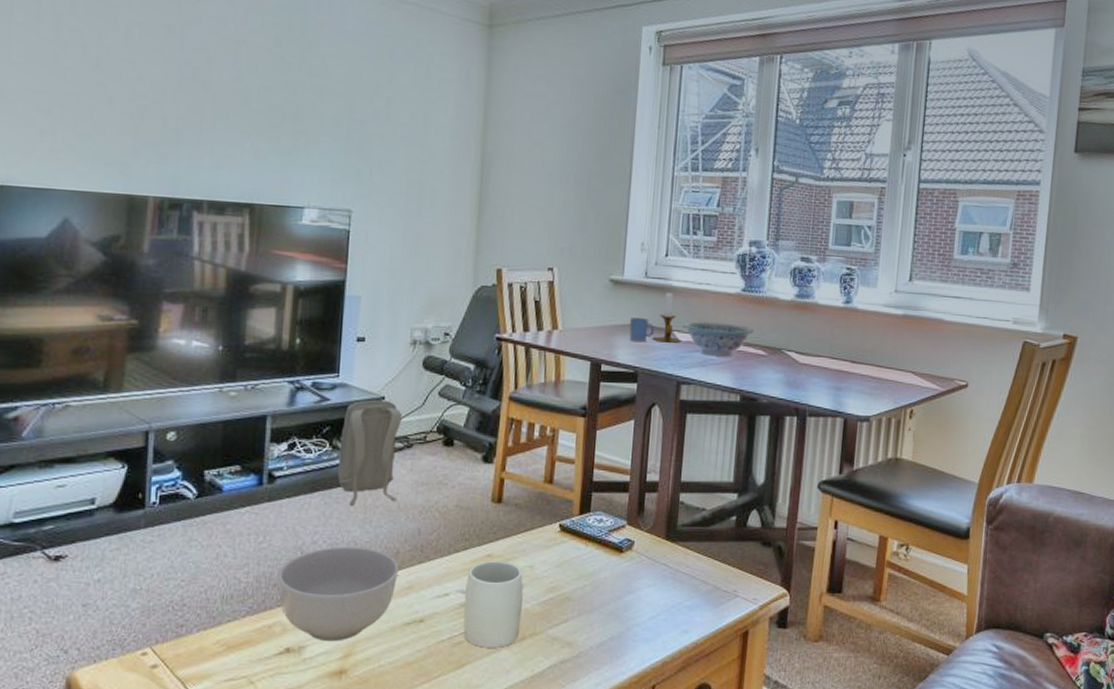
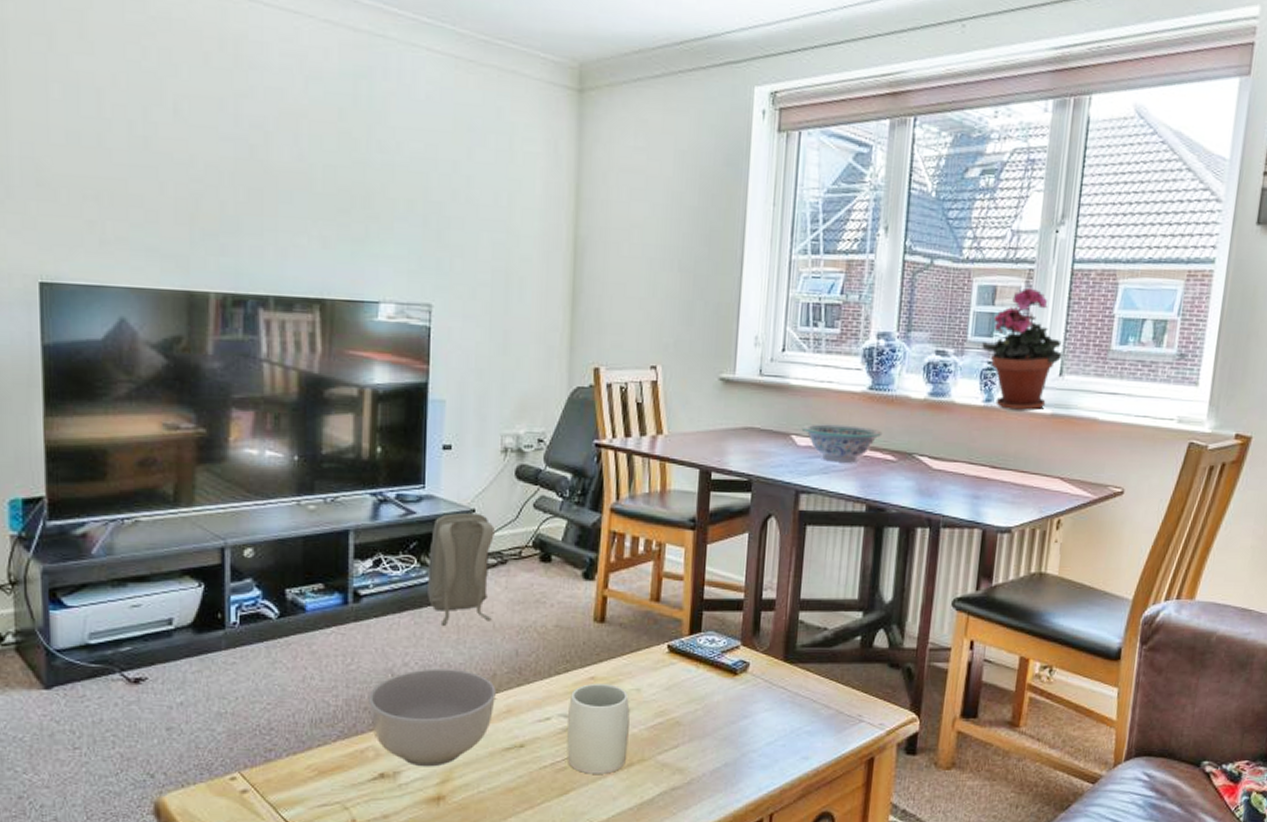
mug: present [629,318,655,343] -> none [742,420,771,448]
candlestick: present [652,292,681,343] -> none [767,392,800,448]
potted plant: none [841,203,912,313] -> present [982,287,1063,412]

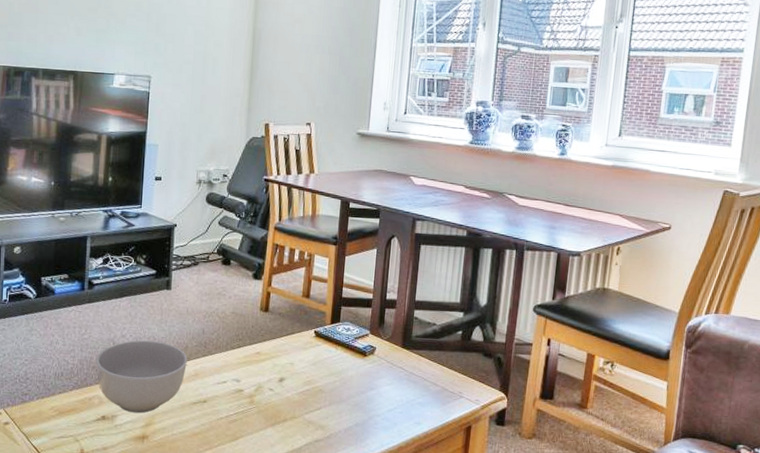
backpack: present [428,512,495,625] -> none [141,226,190,309]
mug: present [566,684,630,774] -> none [237,357,285,427]
decorative bowl: present [801,423,883,463] -> none [418,168,480,199]
potted plant: present [982,287,1063,412] -> none [557,69,622,164]

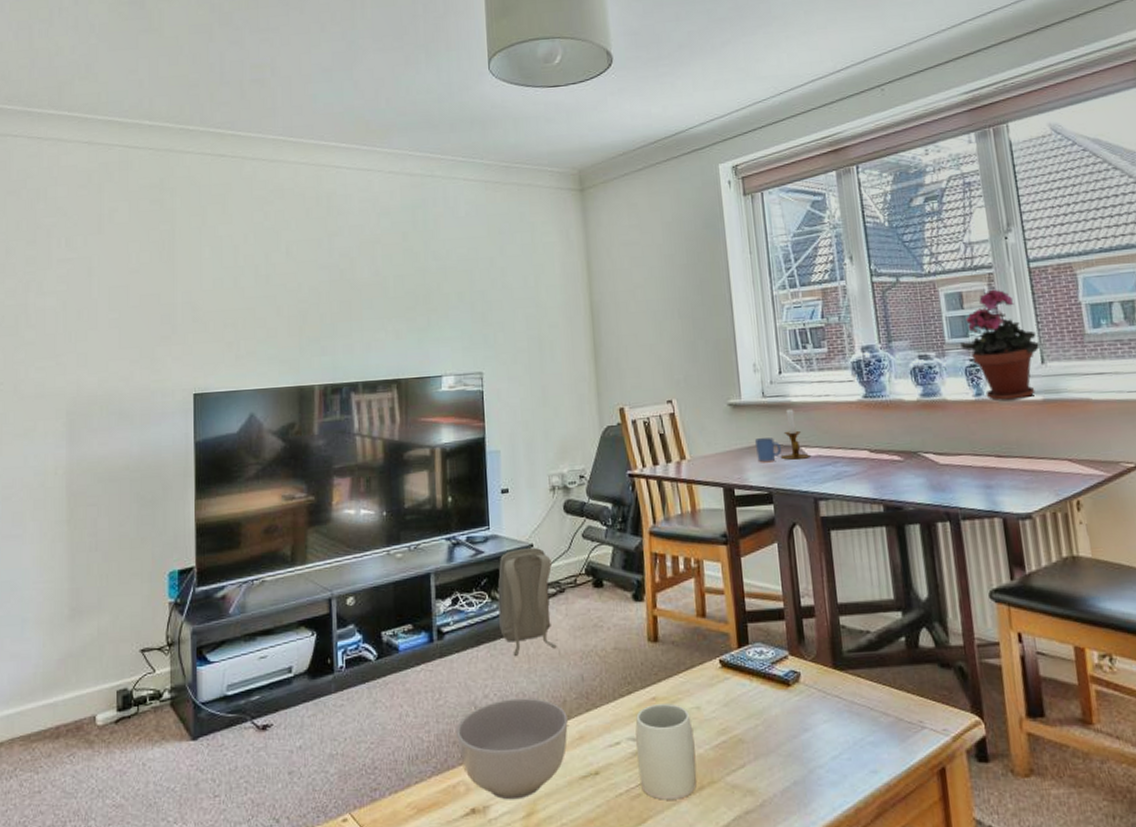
backpack: none [141,226,190,309] -> present [497,547,557,656]
mug: none [237,357,285,427] -> present [635,703,697,800]
mug: none [373,164,395,185] -> present [754,438,782,463]
candlestick: none [392,144,417,186] -> present [780,409,810,460]
potted plant: none [557,69,622,164] -> present [960,289,1040,402]

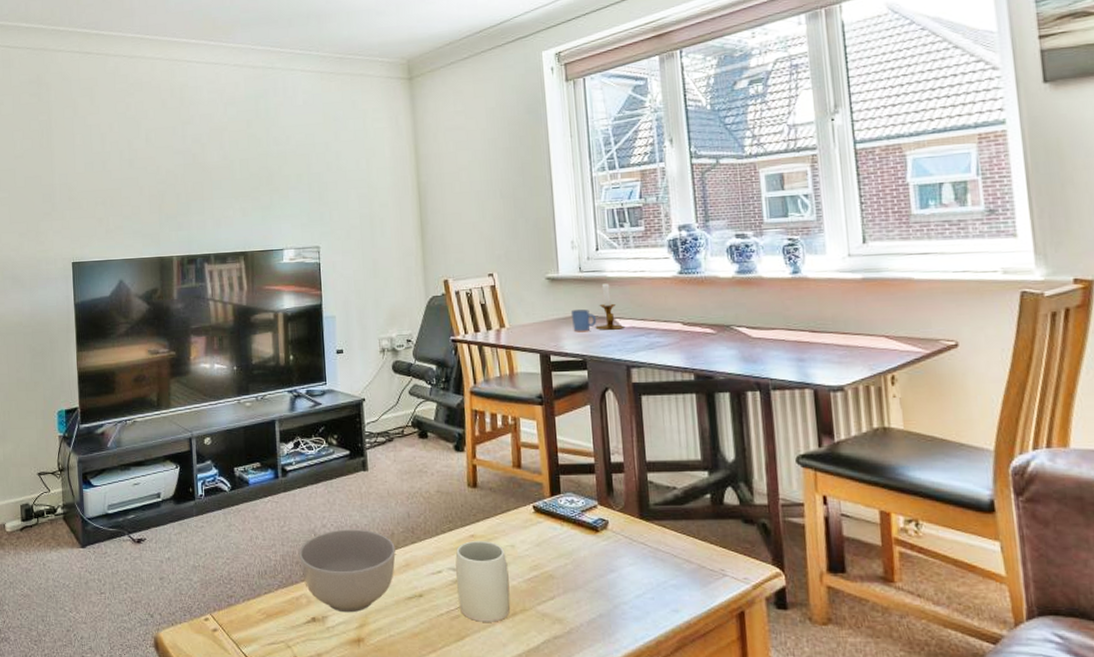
backpack: present [497,547,557,656] -> none [334,401,386,493]
potted plant: present [960,289,1040,402] -> none [779,170,863,280]

